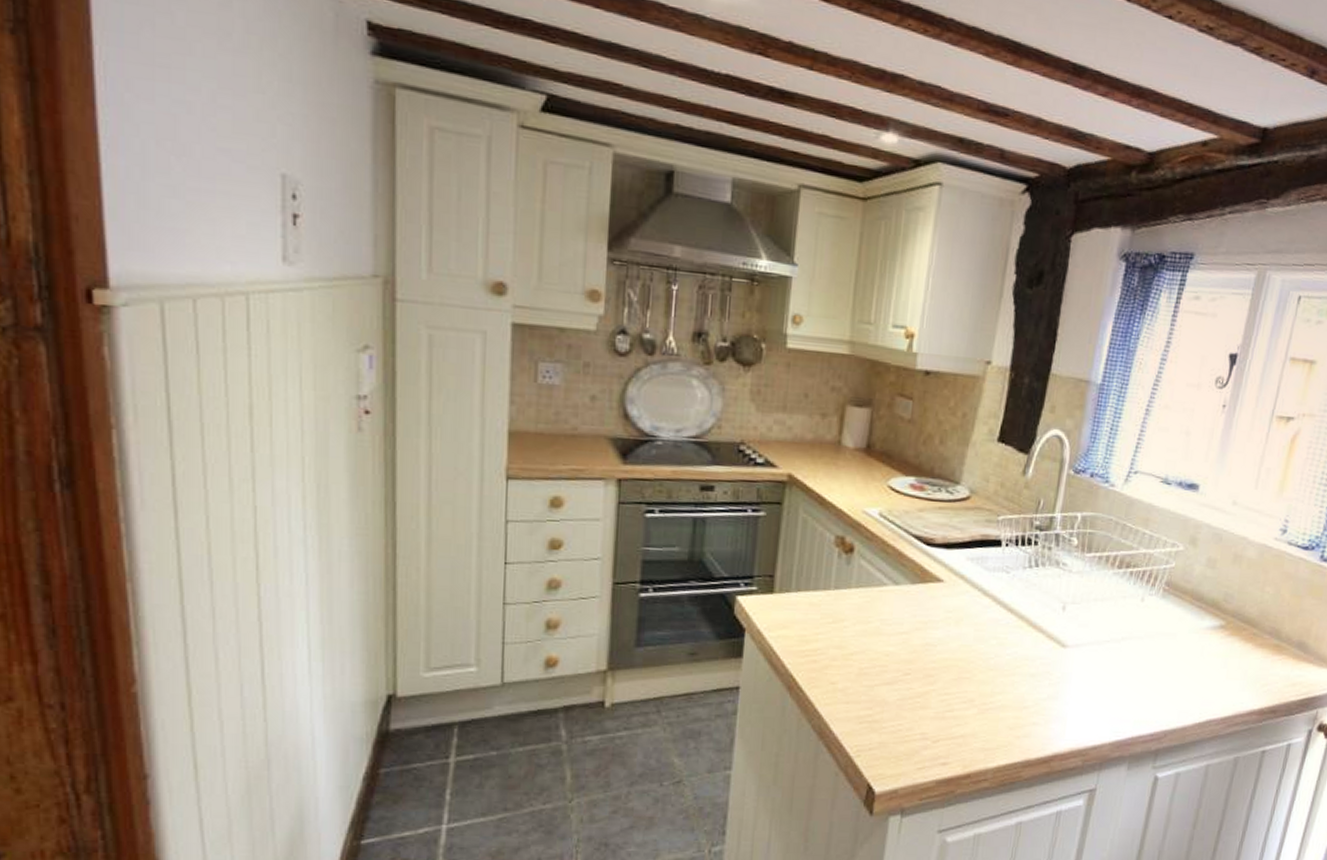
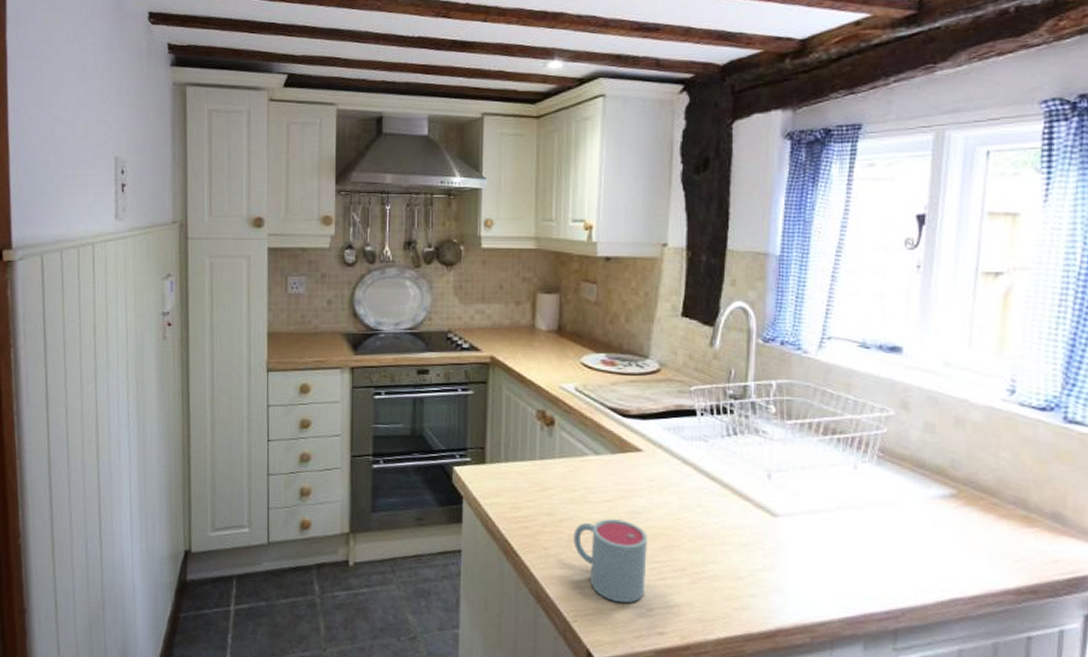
mug: none [863,651,940,736] -> present [573,519,647,604]

